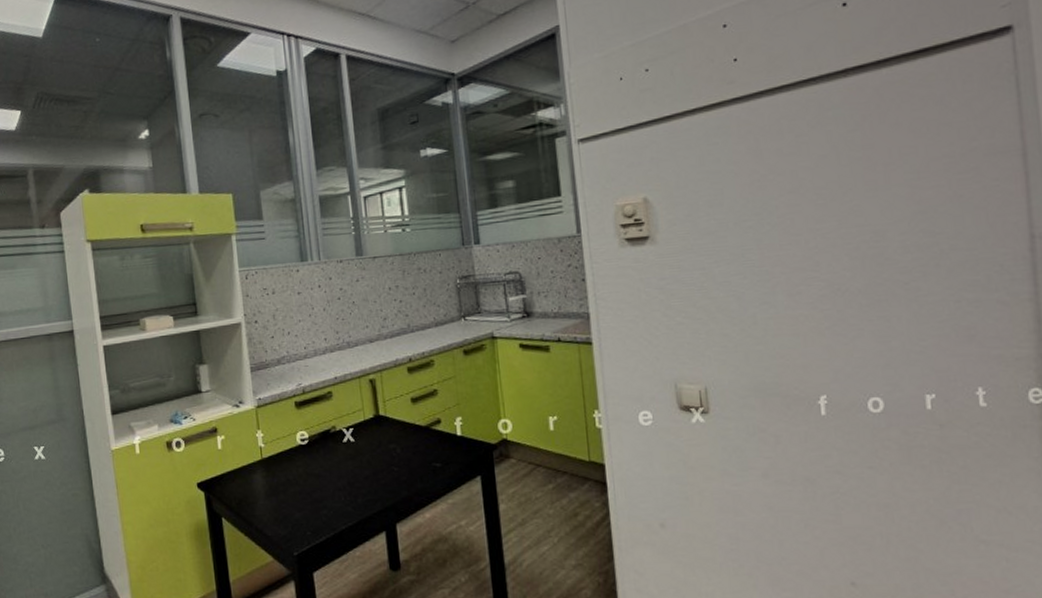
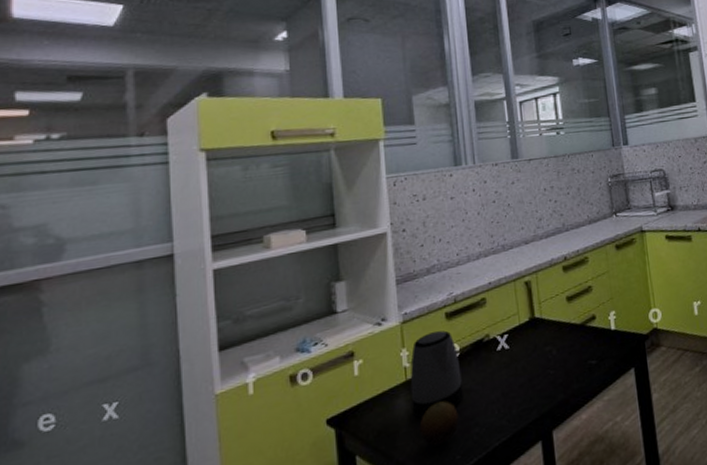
kettle: none [265,418,312,494] -> present [410,330,463,419]
fruit: none [274,482,309,520] -> present [419,401,459,447]

